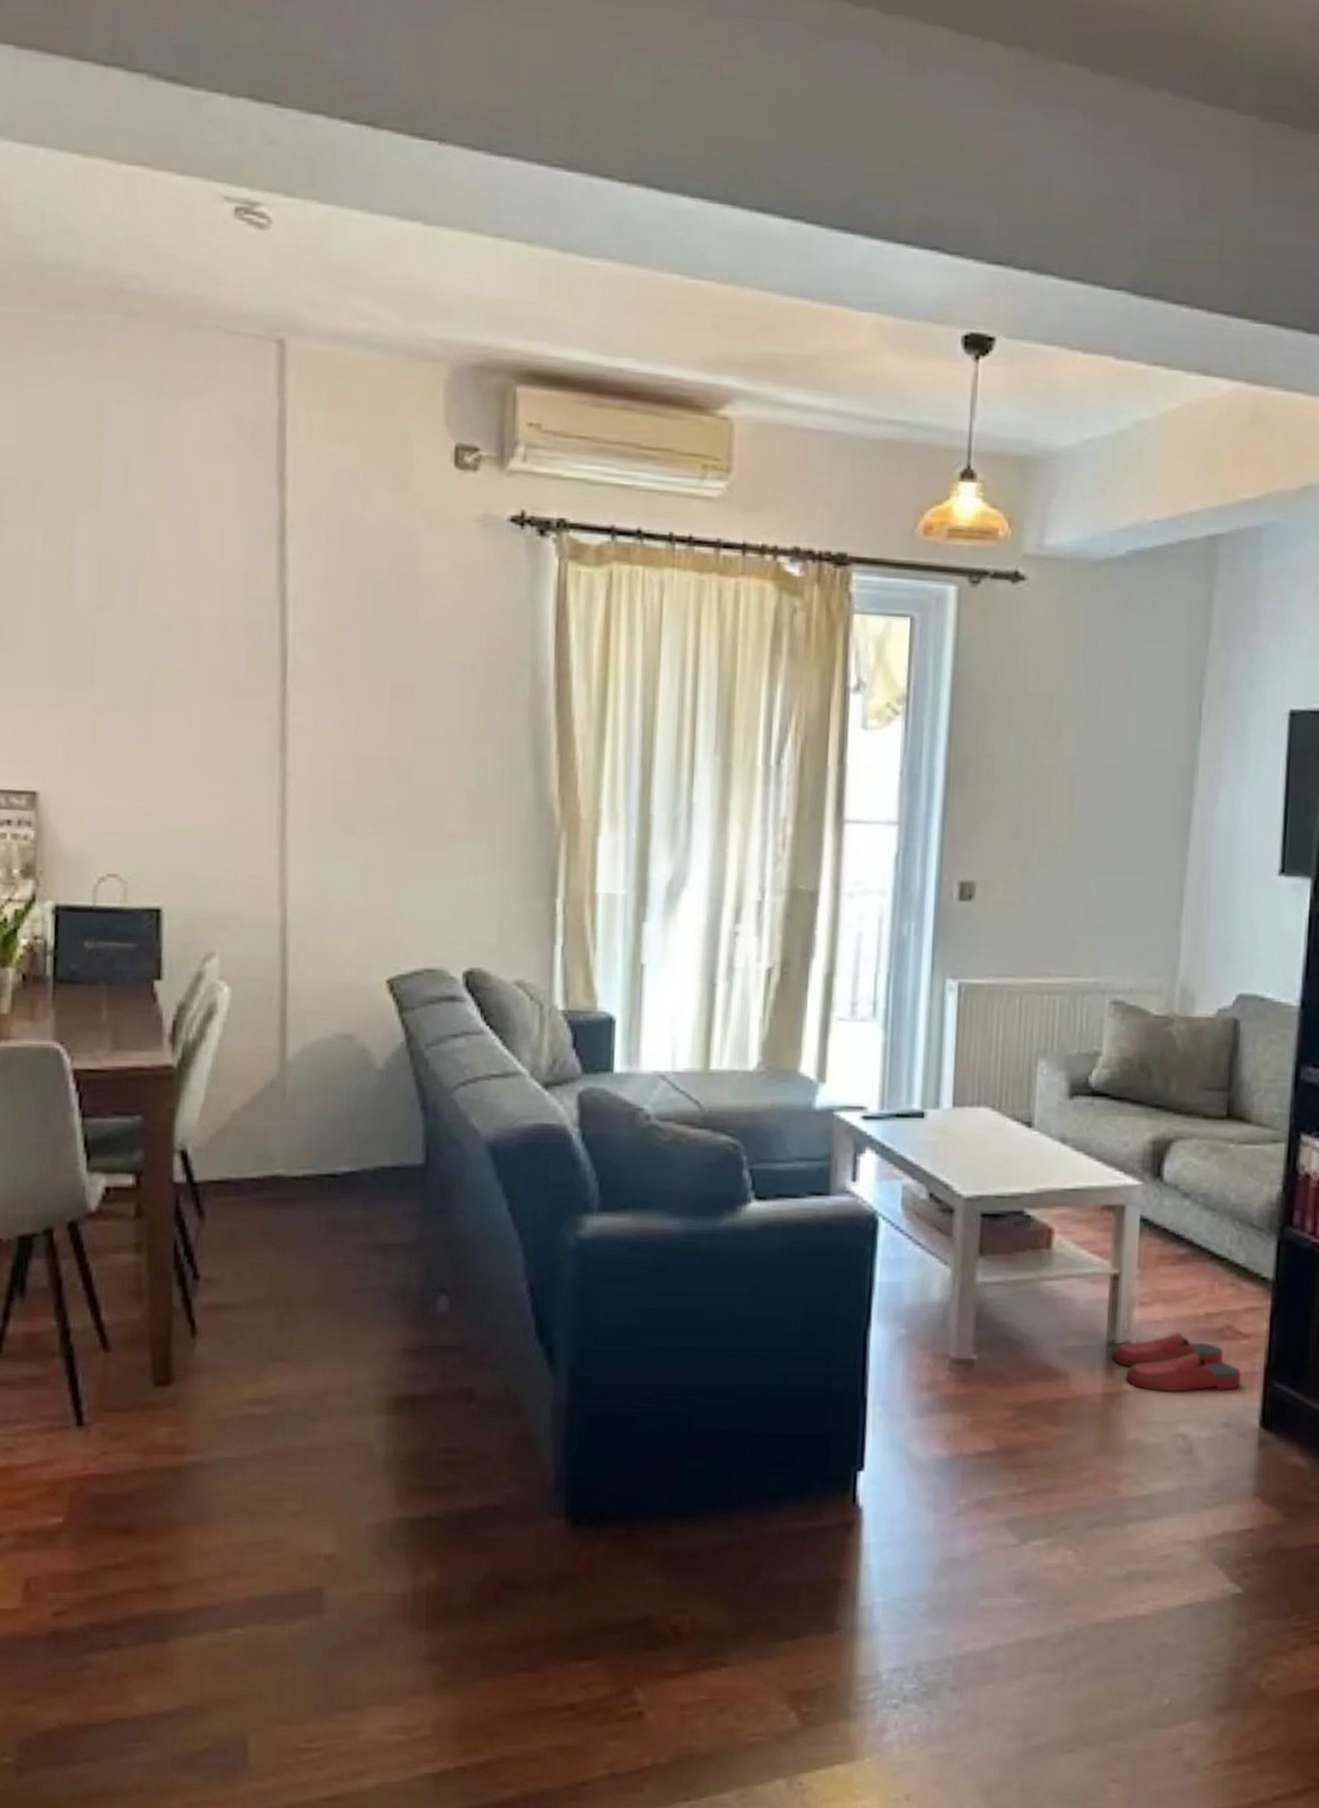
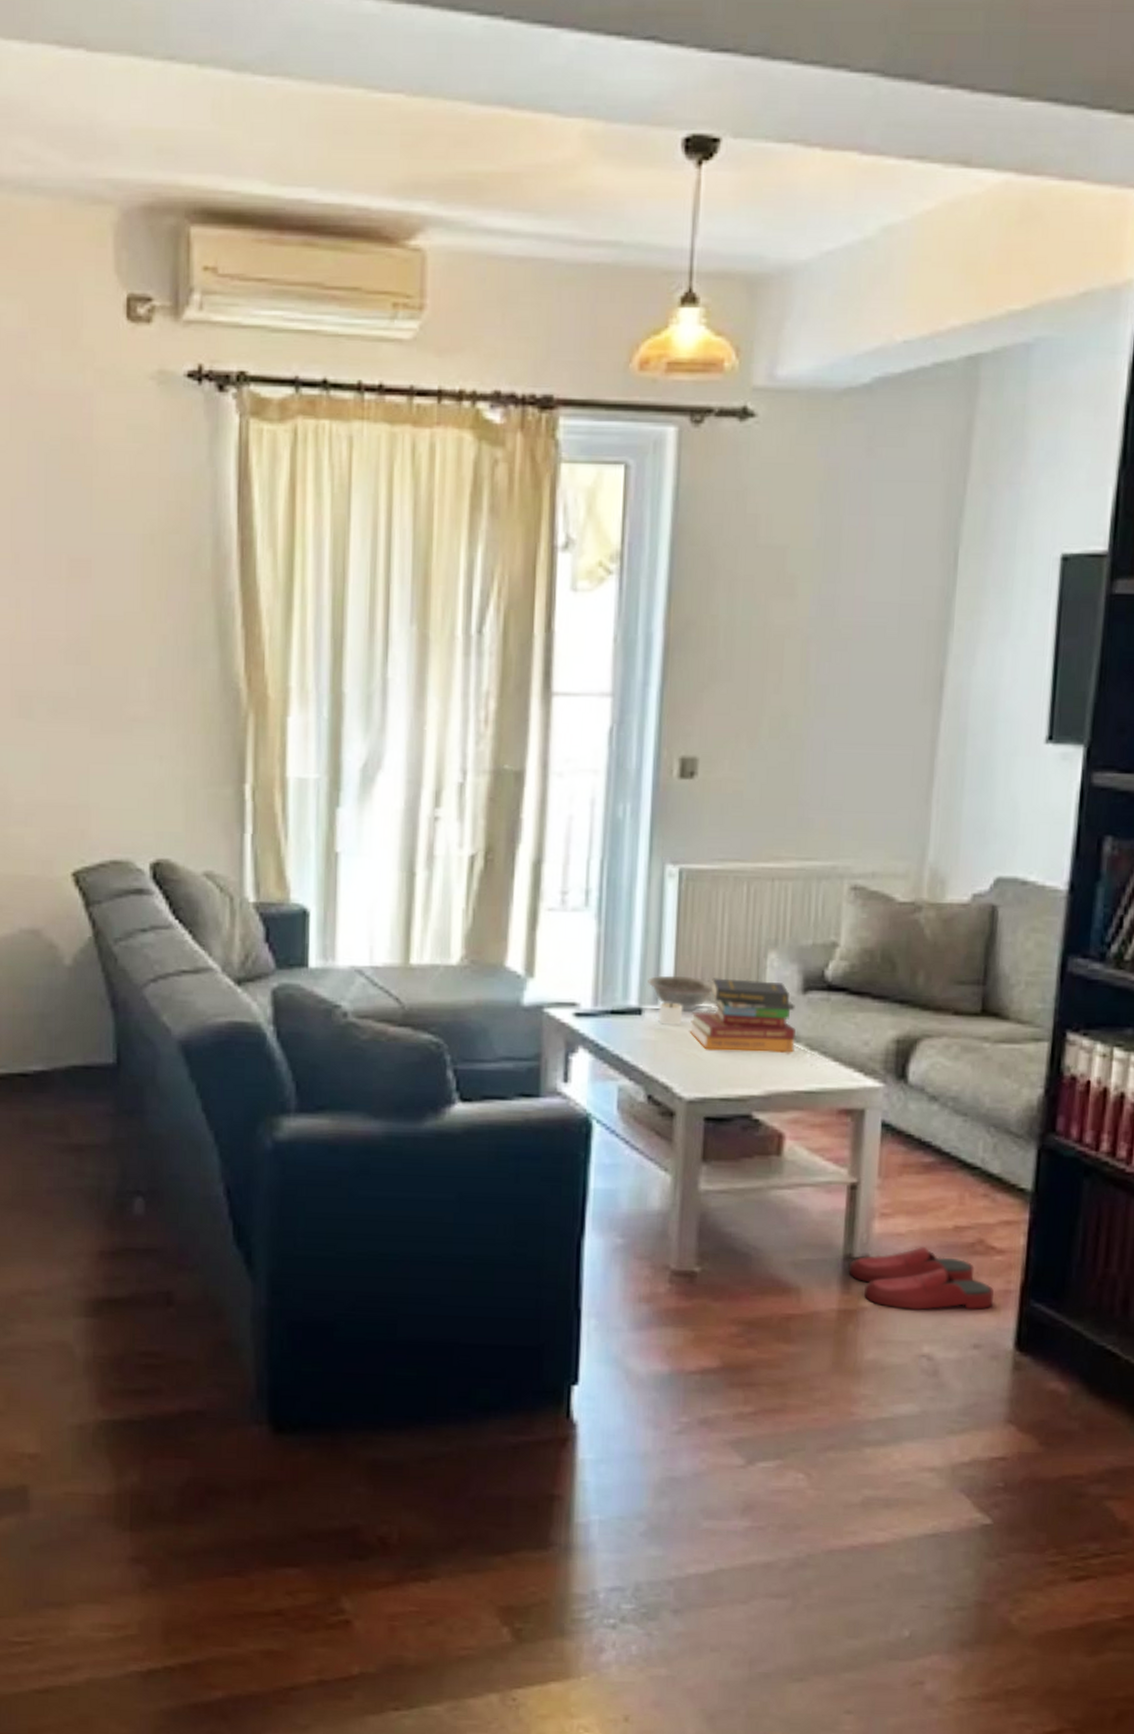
decorative bowl: none [930,1081,989,1116] -> present [648,975,713,1012]
candle: none [939,1106,962,1129] -> present [658,1002,683,1026]
books: none [968,1084,1063,1153] -> present [690,978,796,1053]

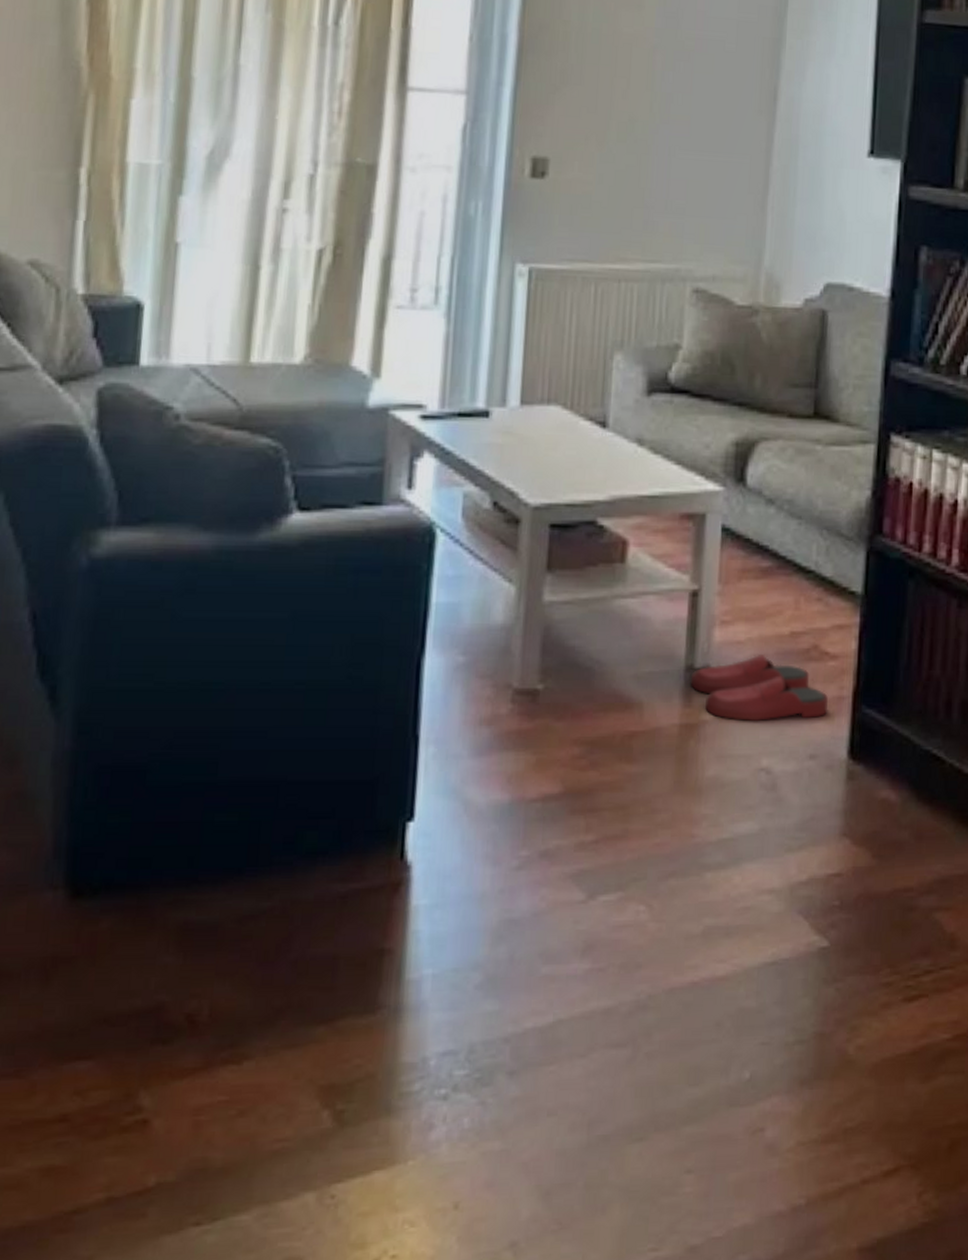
decorative bowl: present [648,975,713,1012] -> none [495,376,560,415]
candle: present [658,1002,683,1026] -> none [505,404,531,429]
books: present [690,978,796,1053] -> none [537,379,640,456]

